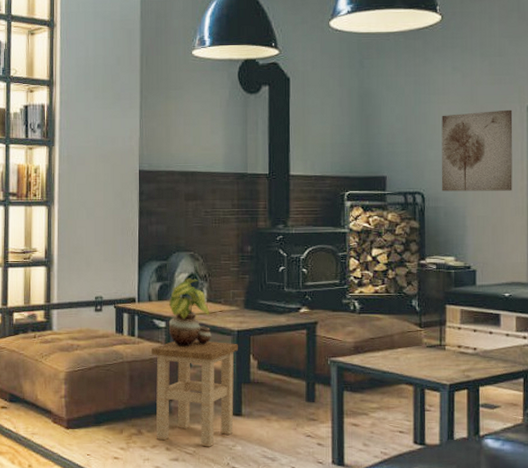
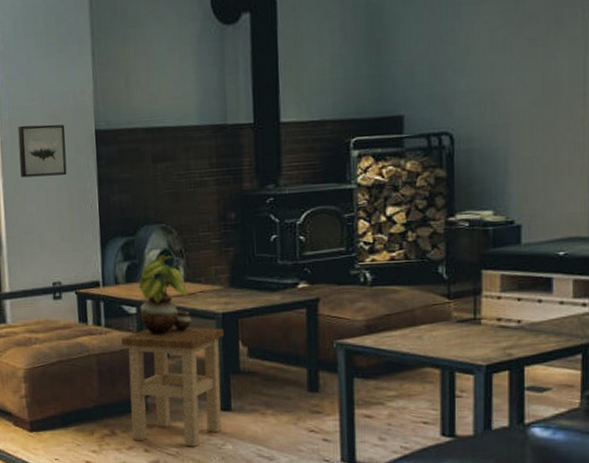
wall art: none [73,162,114,206] -> present [17,124,67,178]
wall art: present [441,109,513,191] -> none [475,16,572,129]

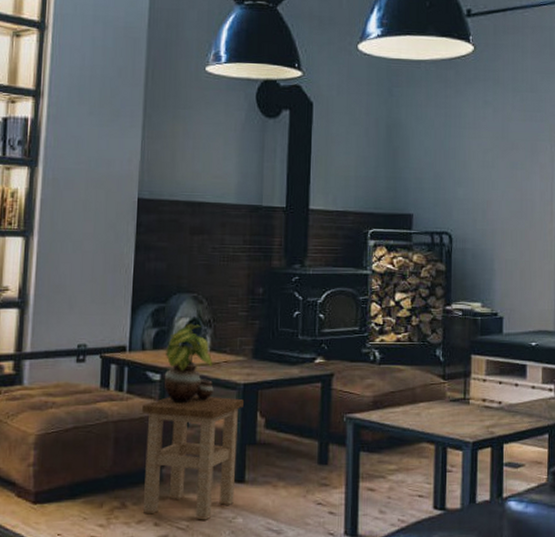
wall art: present [17,124,67,178] -> none [57,186,109,238]

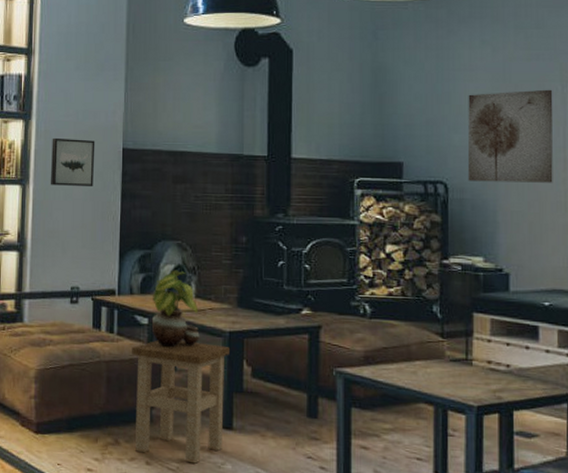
wall art: none [57,186,109,238] -> present [50,137,95,186]
wall art: none [469,148,543,233] -> present [467,89,553,183]

